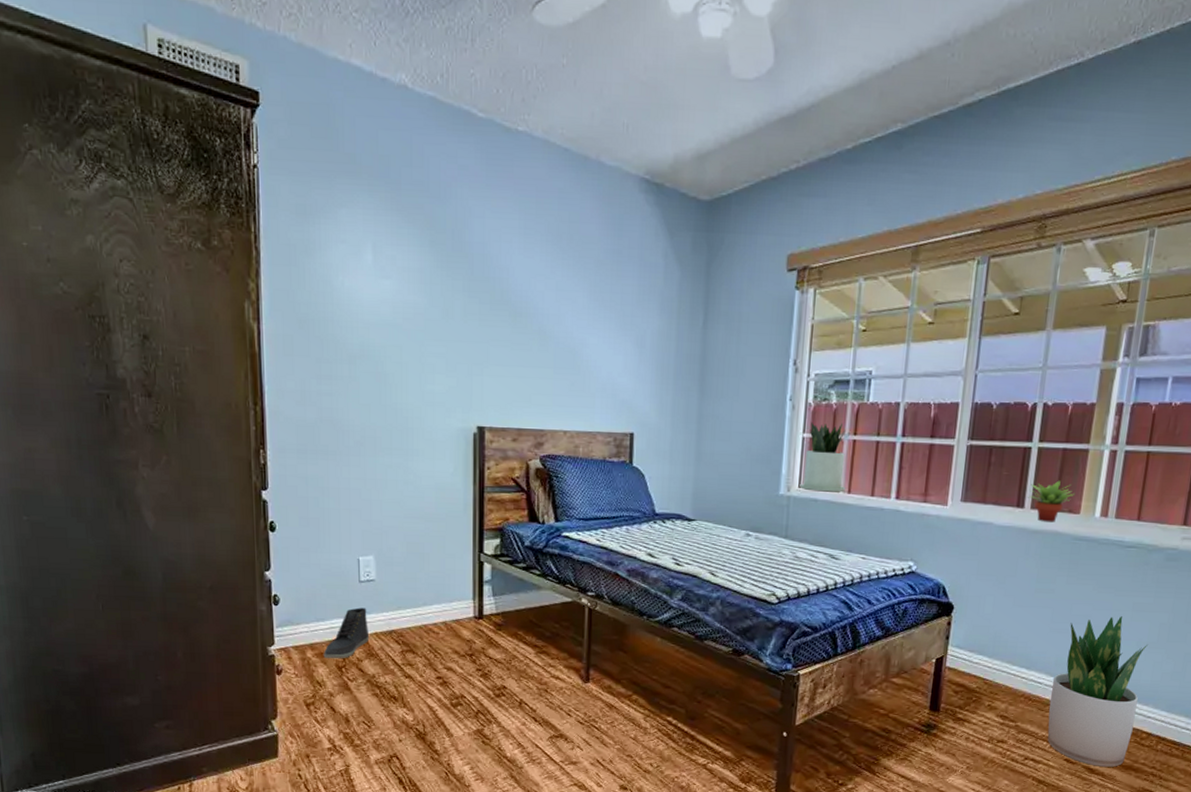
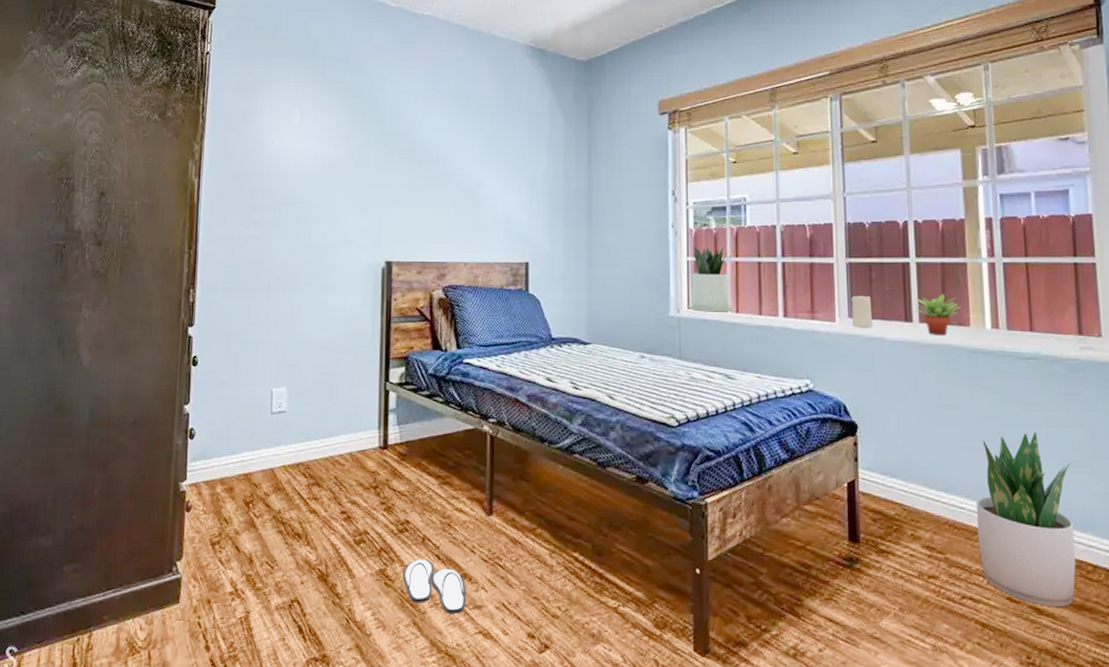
sneaker: present [323,607,369,659] -> none [232,440,277,494]
slippers: none [501,721,562,769] -> present [403,559,466,614]
candle: none [963,479,987,513] -> present [851,295,873,328]

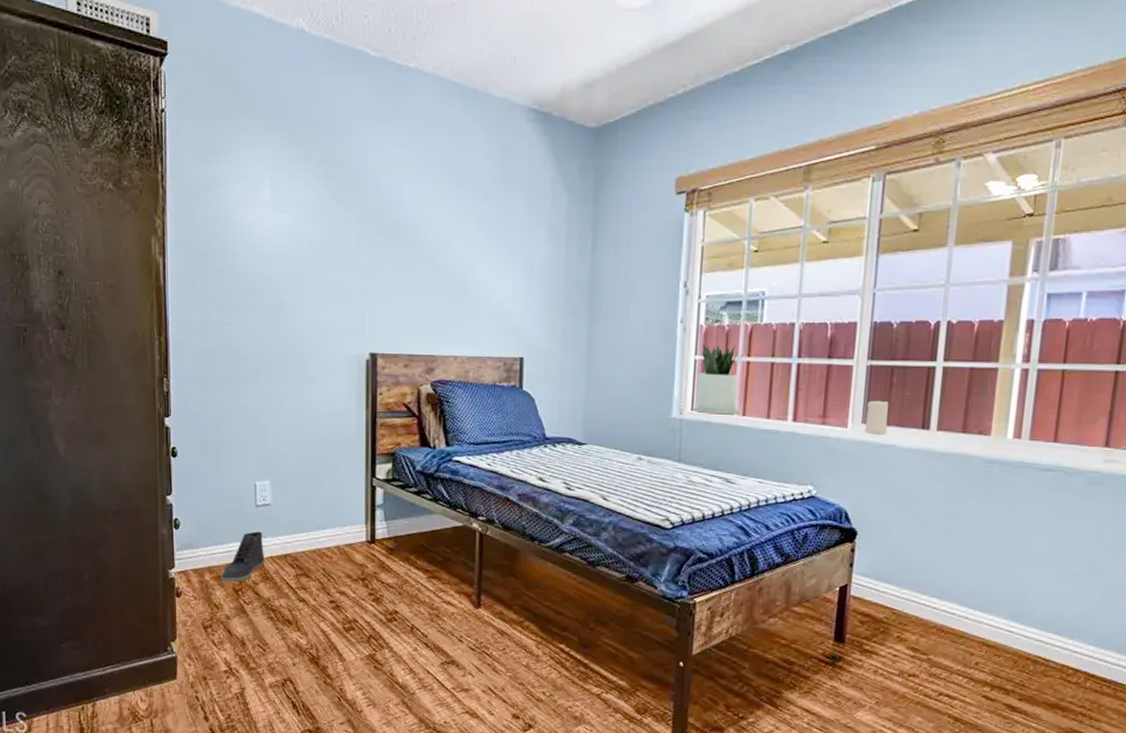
sneaker: none [232,440,277,494] -> present [220,531,264,583]
slippers: present [403,559,466,614] -> none [392,646,454,696]
succulent plant: present [915,294,962,336] -> none [933,401,985,445]
planter: present [976,432,1076,607] -> none [962,543,1071,705]

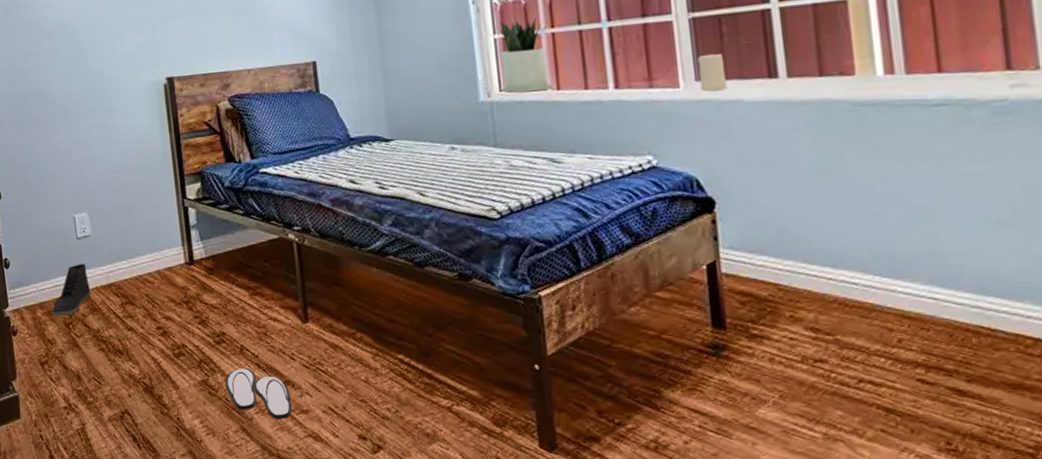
slippers: none [392,646,454,696] -> present [225,368,292,419]

